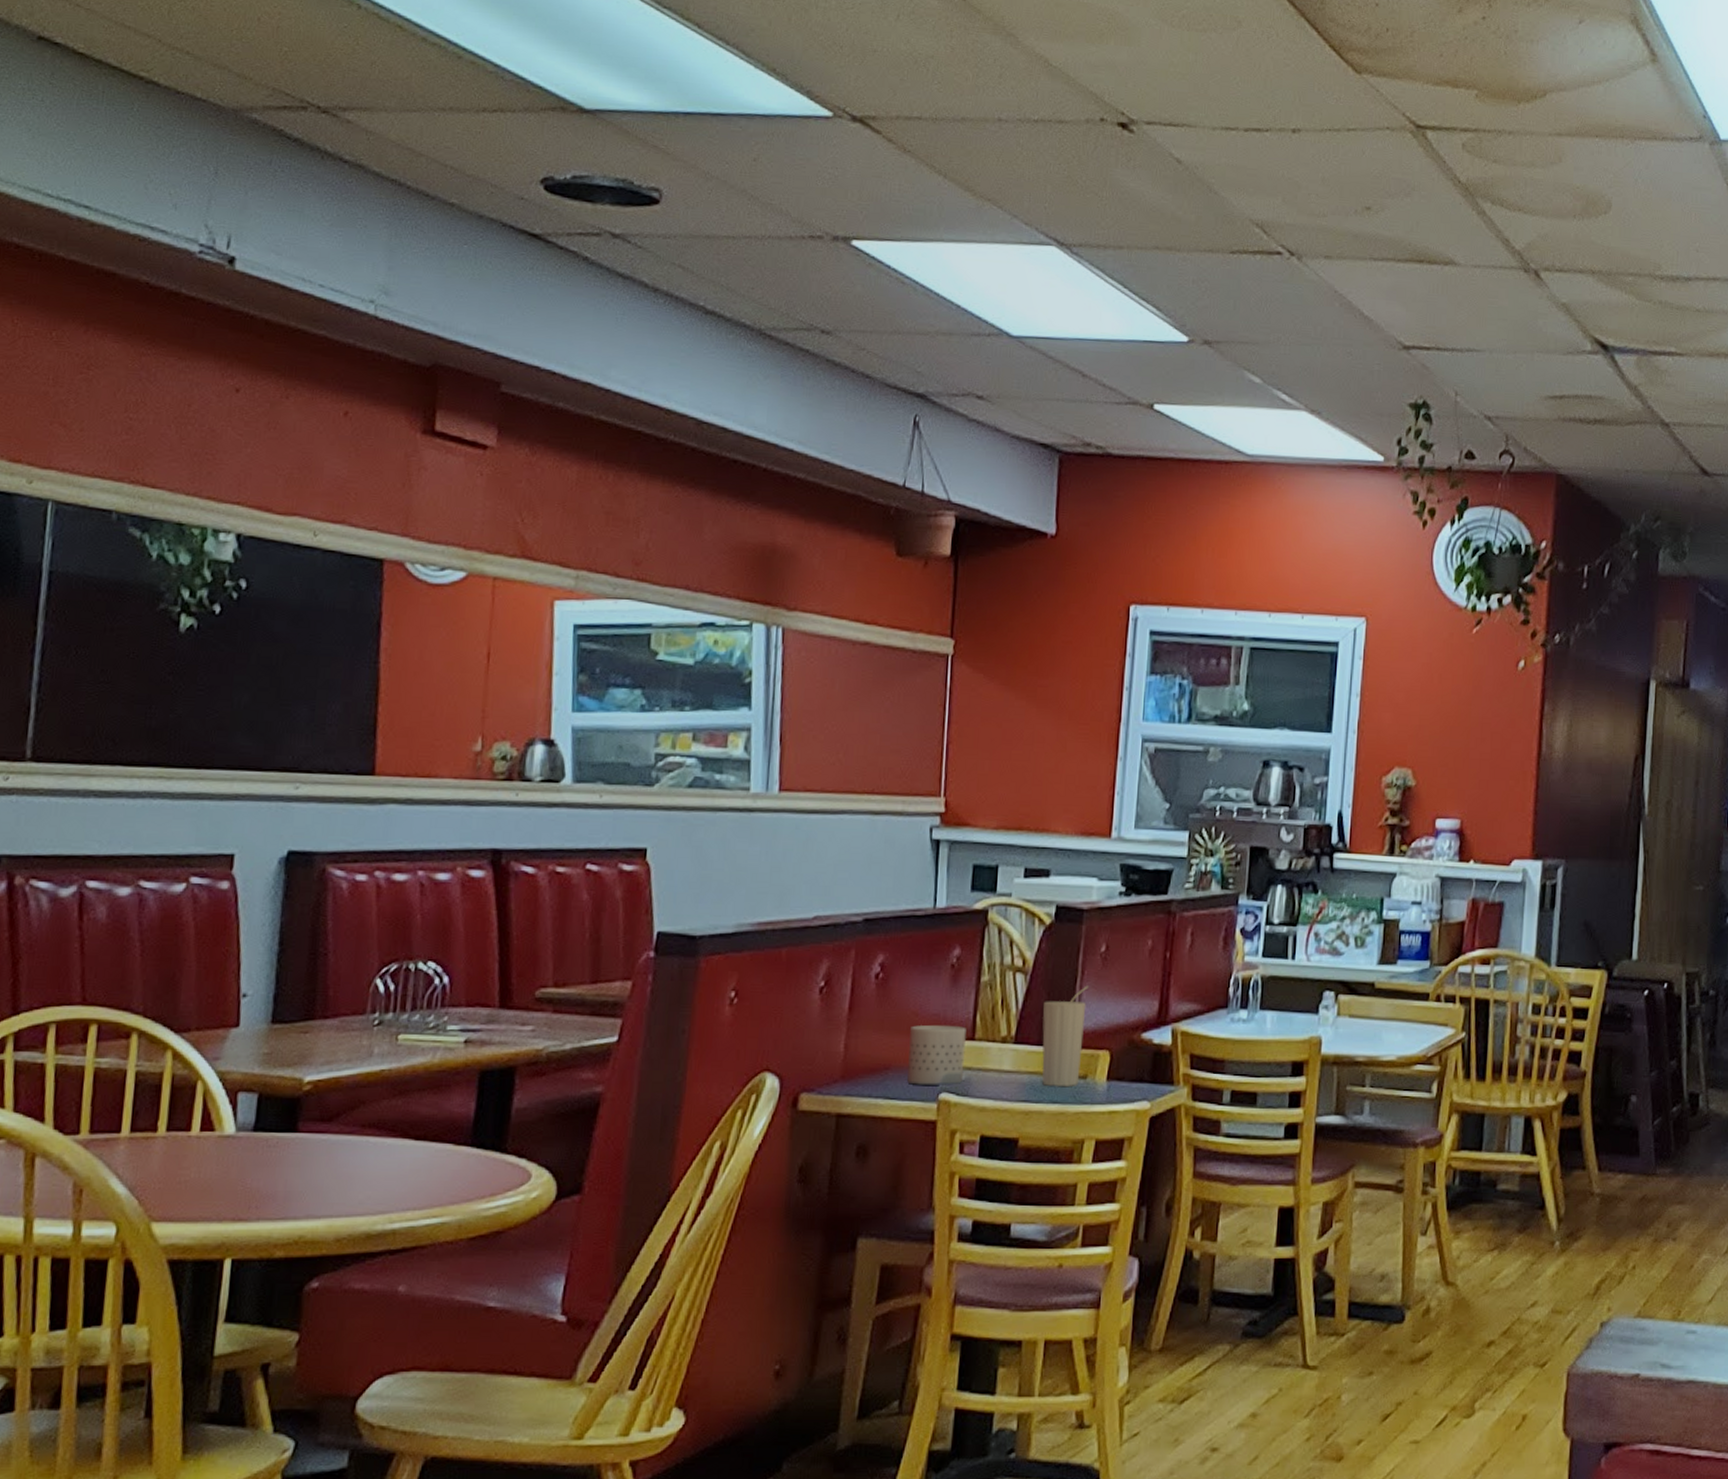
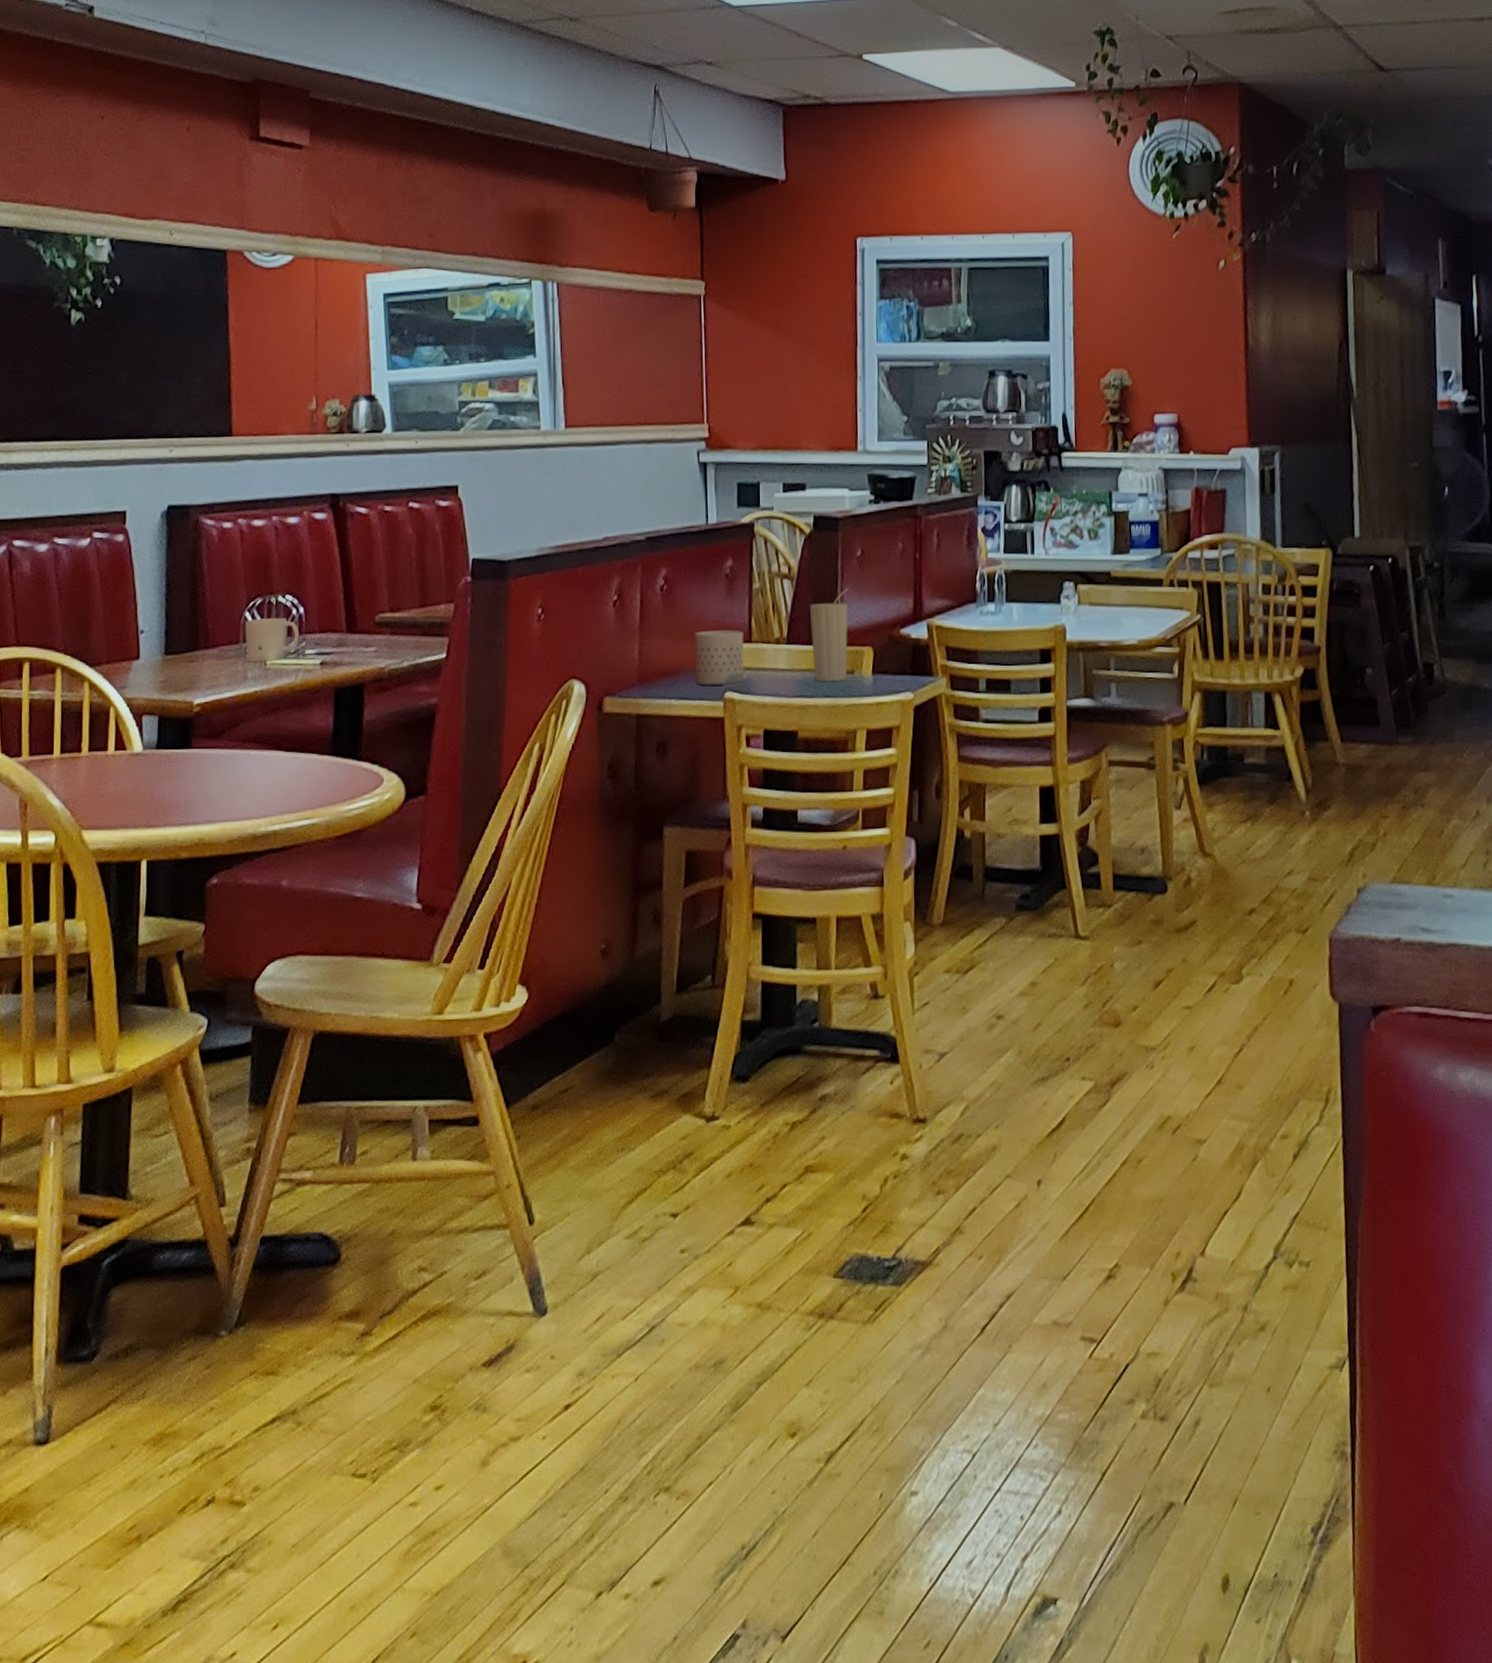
mug: none [373,986,442,1037] -> present [244,617,300,662]

